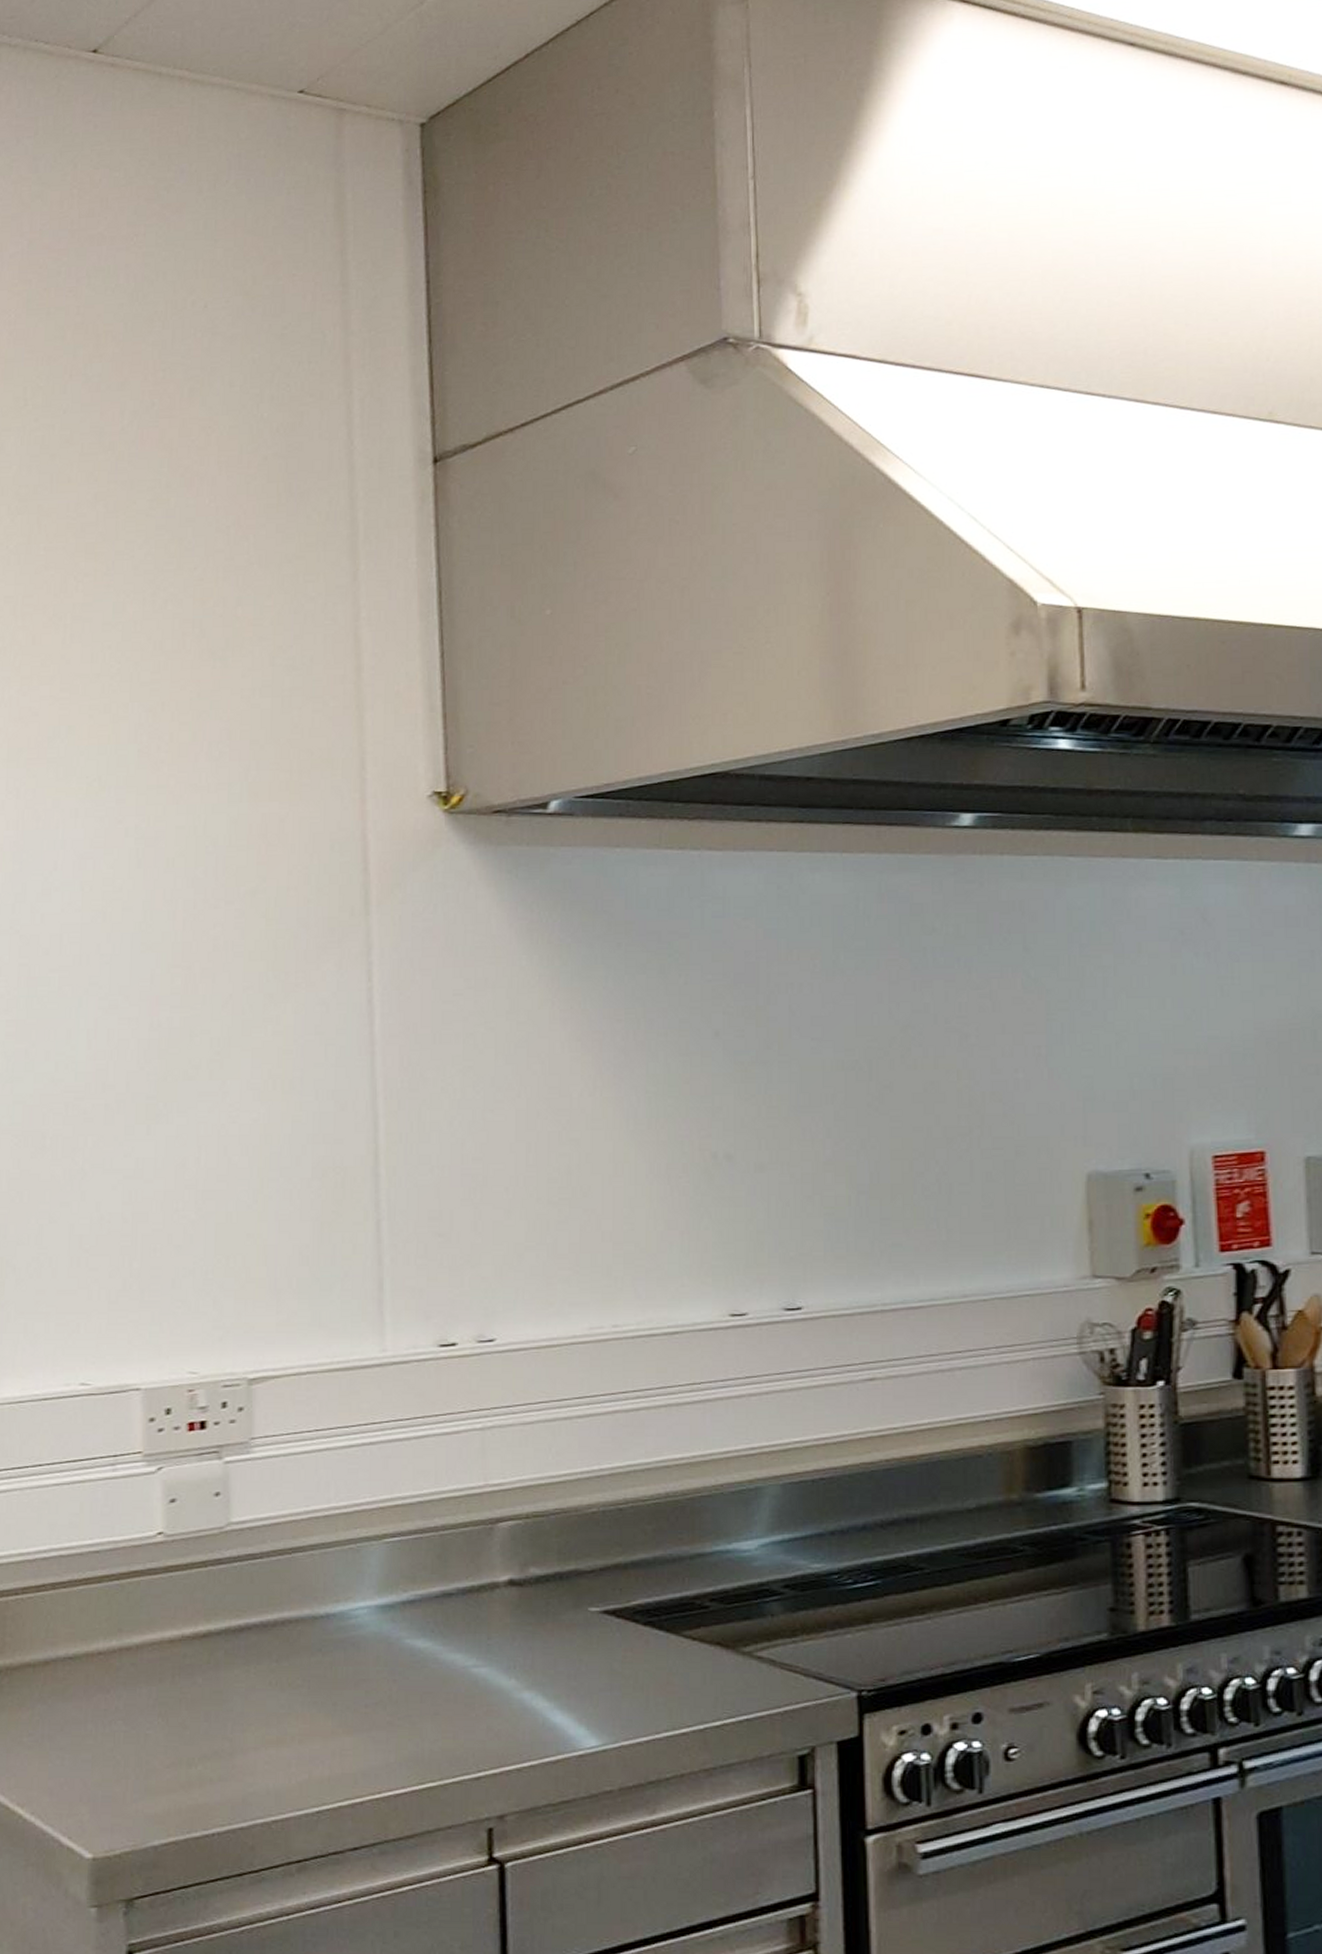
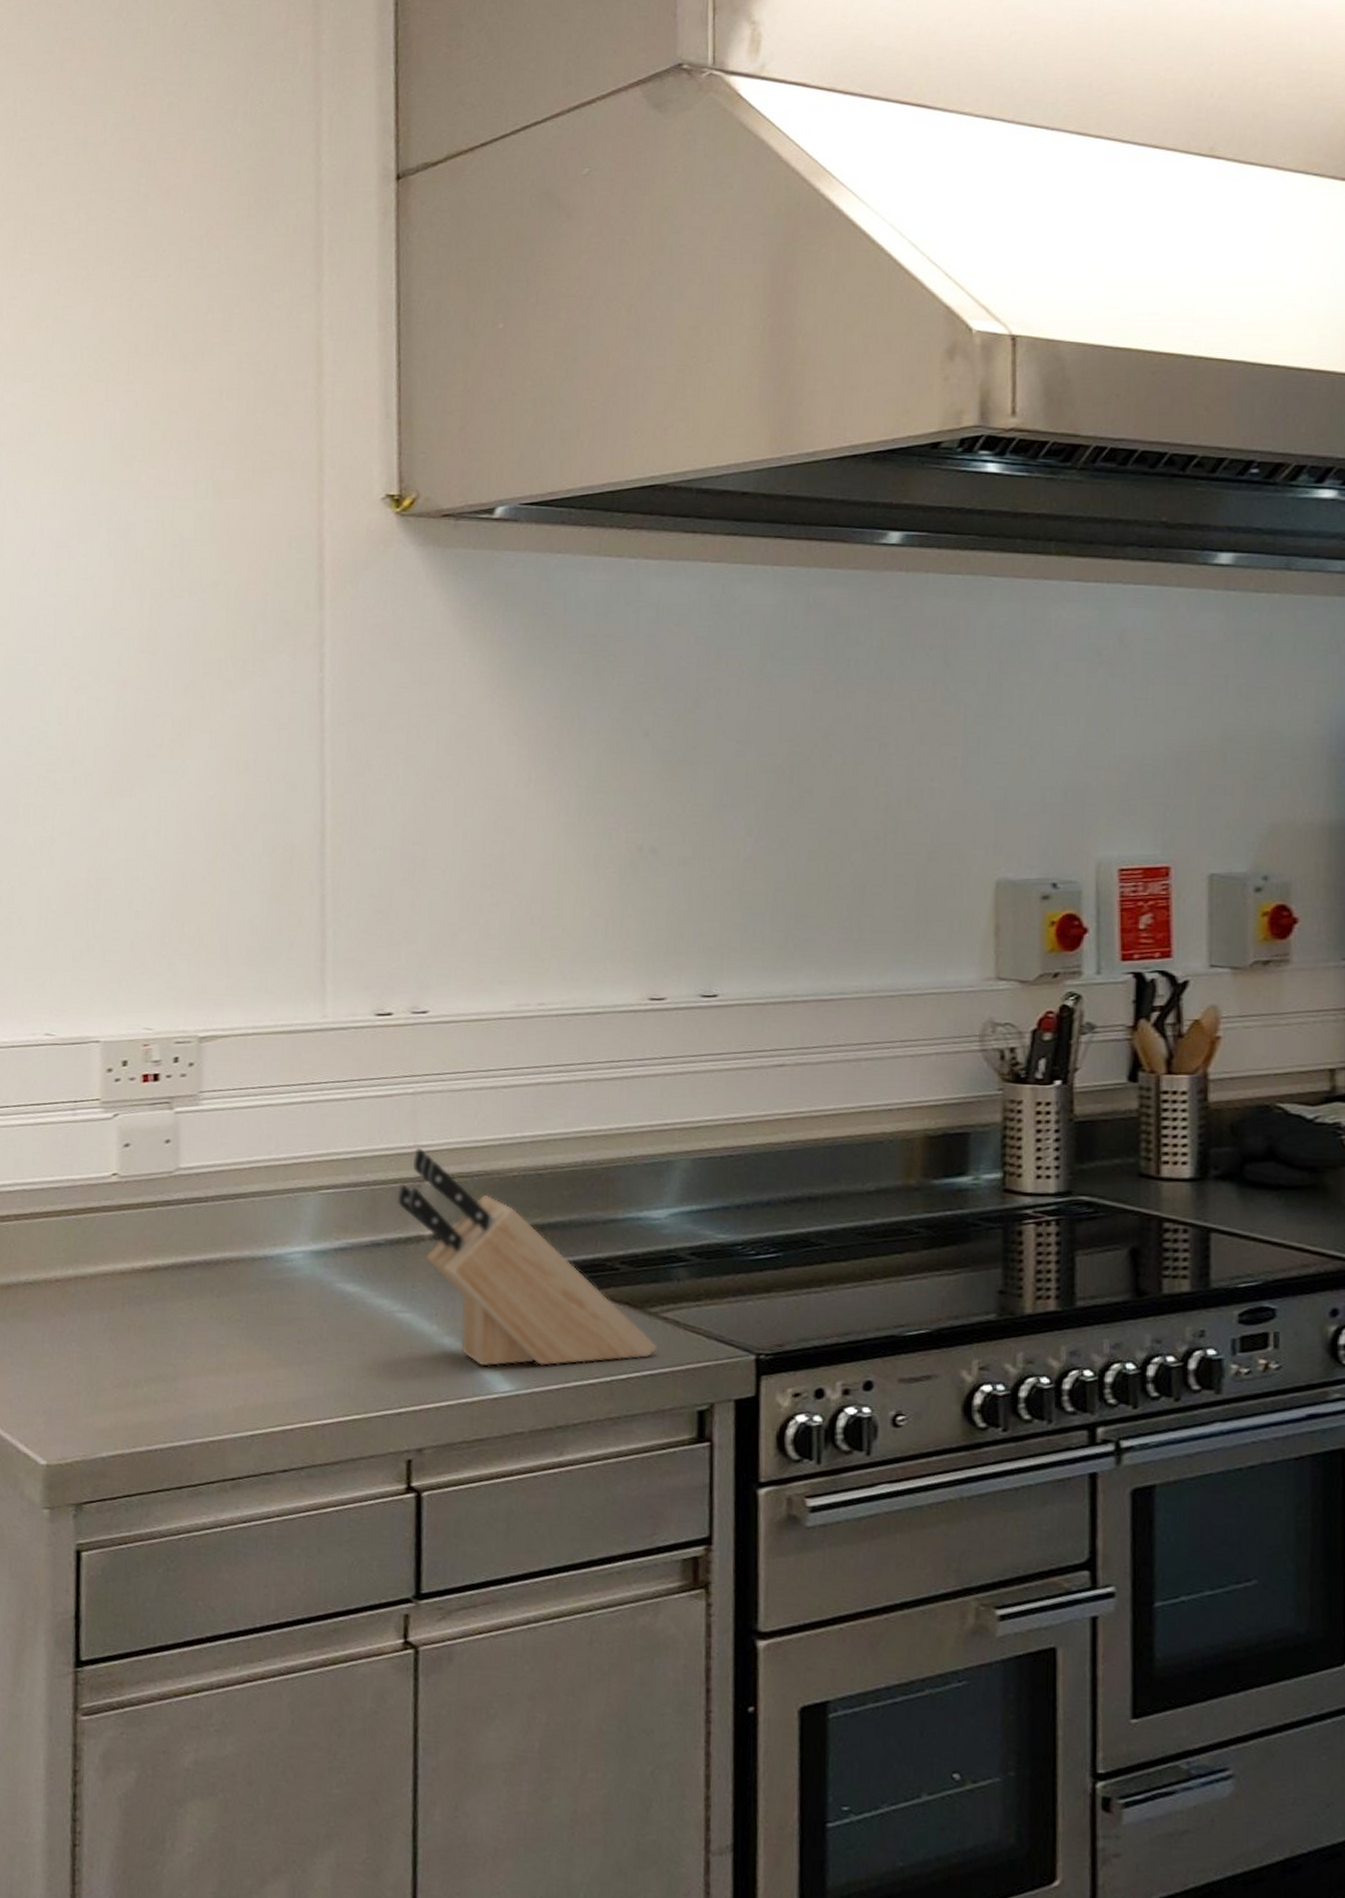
knife block: none [468,1486,752,1721] -> present [397,1147,657,1367]

